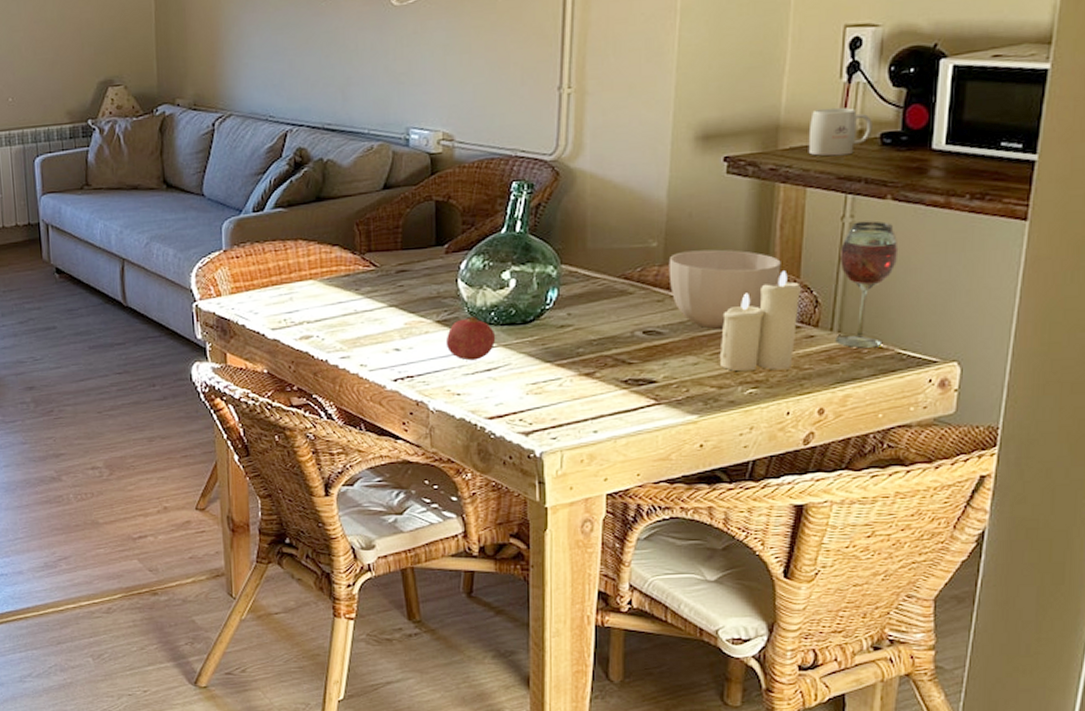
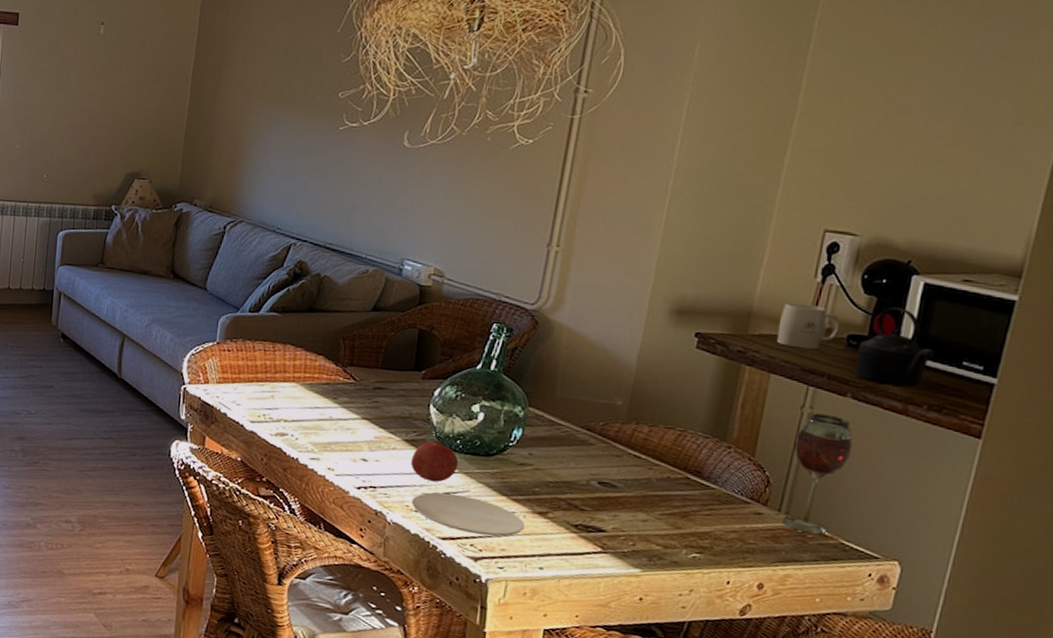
plate: none [453,369,573,408] -> present [412,492,525,537]
bowl: present [668,249,781,330] -> none [629,413,738,493]
candle: present [719,271,801,372] -> none [667,447,755,541]
kettle: none [892,95,973,180] -> present [854,306,936,387]

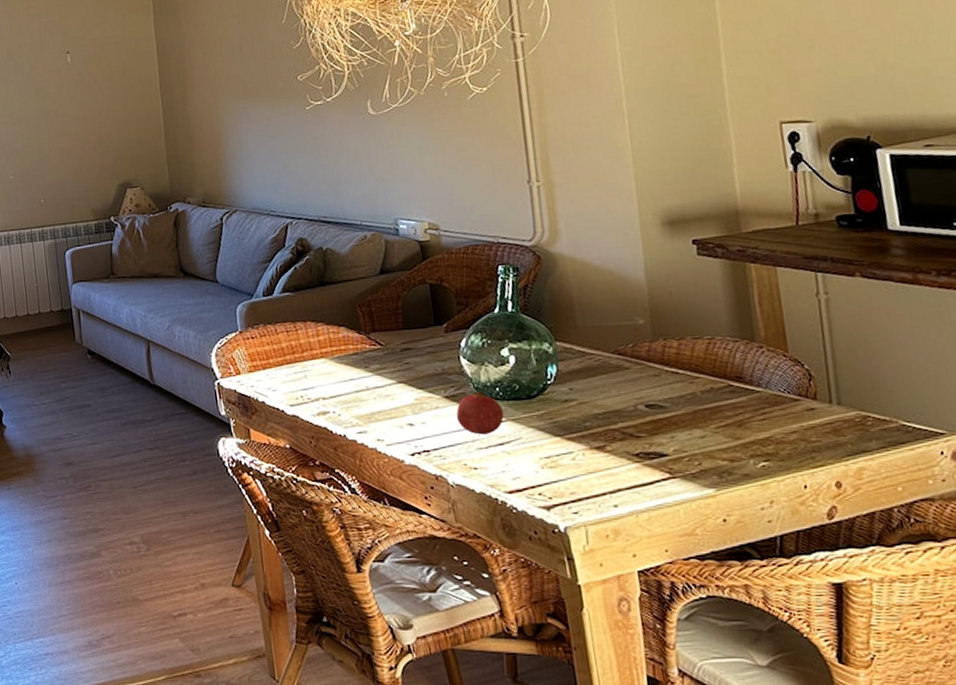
plate: present [412,492,525,537] -> none [468,443,588,482]
mug: present [776,302,841,350] -> none [766,193,828,239]
wineglass: present [782,413,853,535] -> none [821,297,885,421]
kettle: present [854,306,936,387] -> none [849,181,925,258]

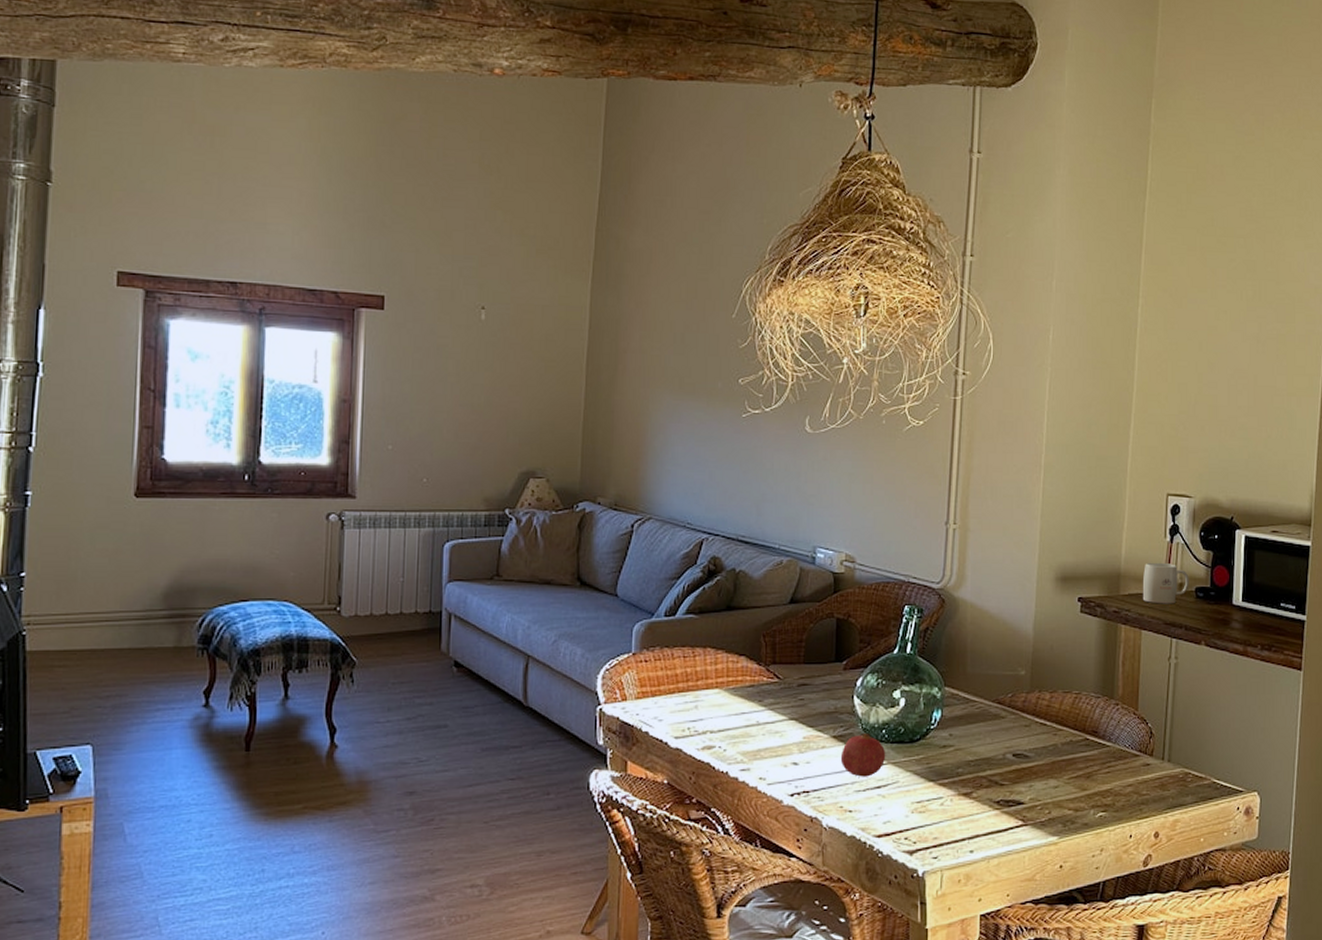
mug: none [766,193,828,239] -> present [1142,562,1189,604]

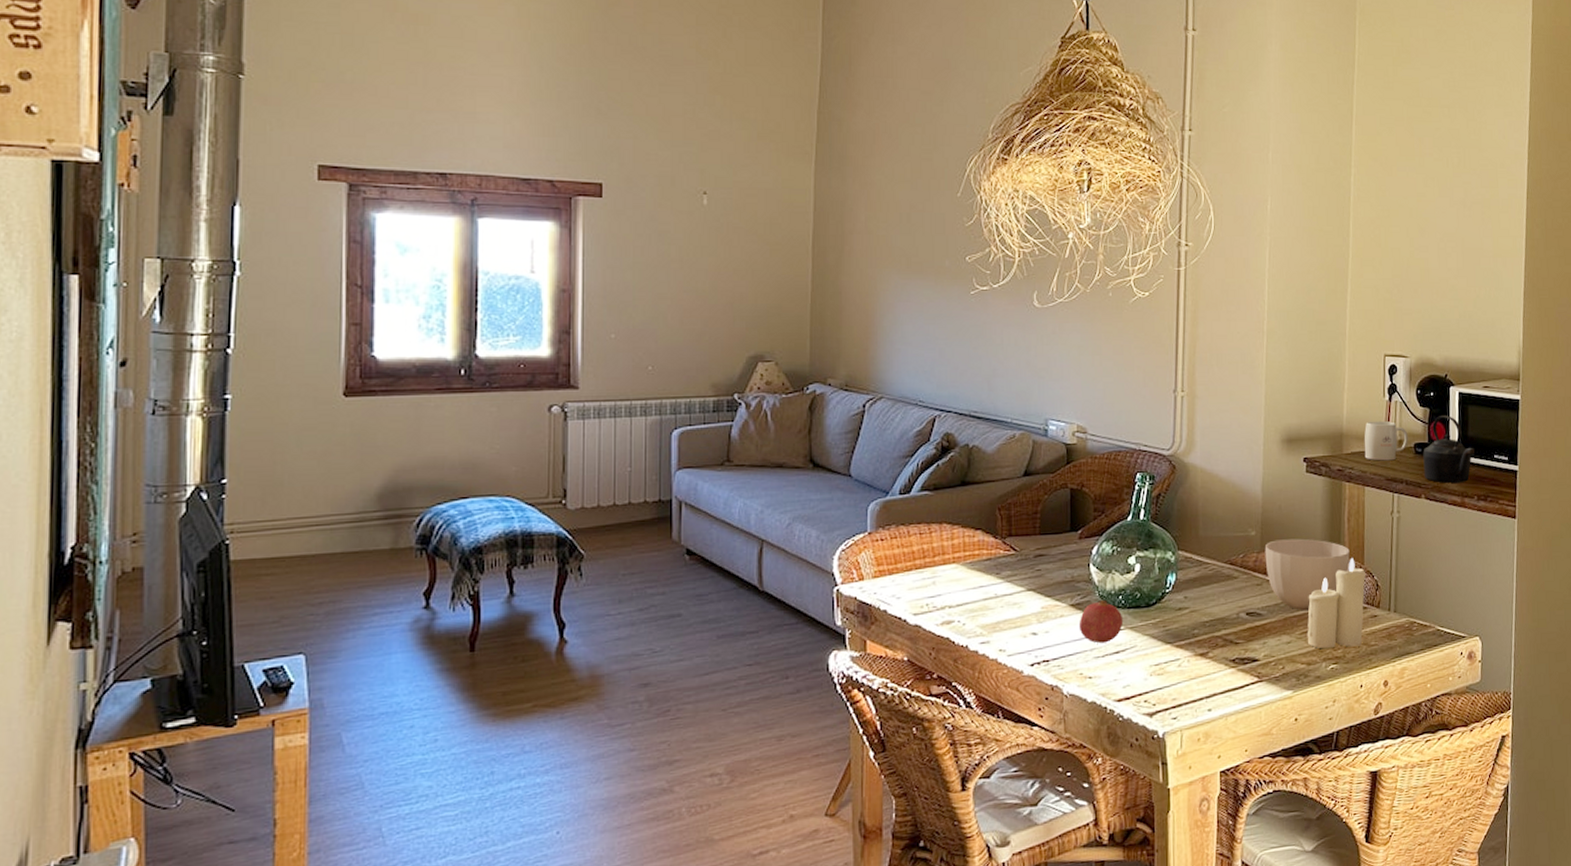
bowl: none [1034,680,1123,756] -> present [1264,538,1350,611]
candle: none [1075,703,1139,796] -> present [1307,558,1366,649]
kettle: none [1204,559,1261,630] -> present [1423,414,1475,483]

